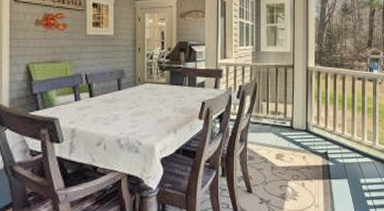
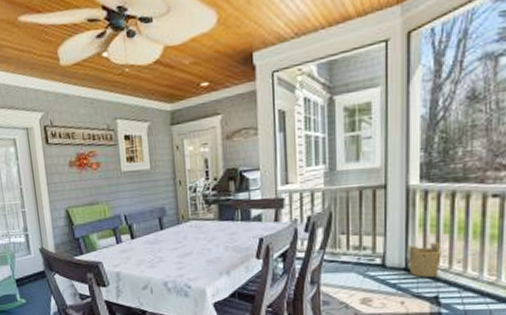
bucket: none [307,111,329,137] -> present [407,243,442,277]

